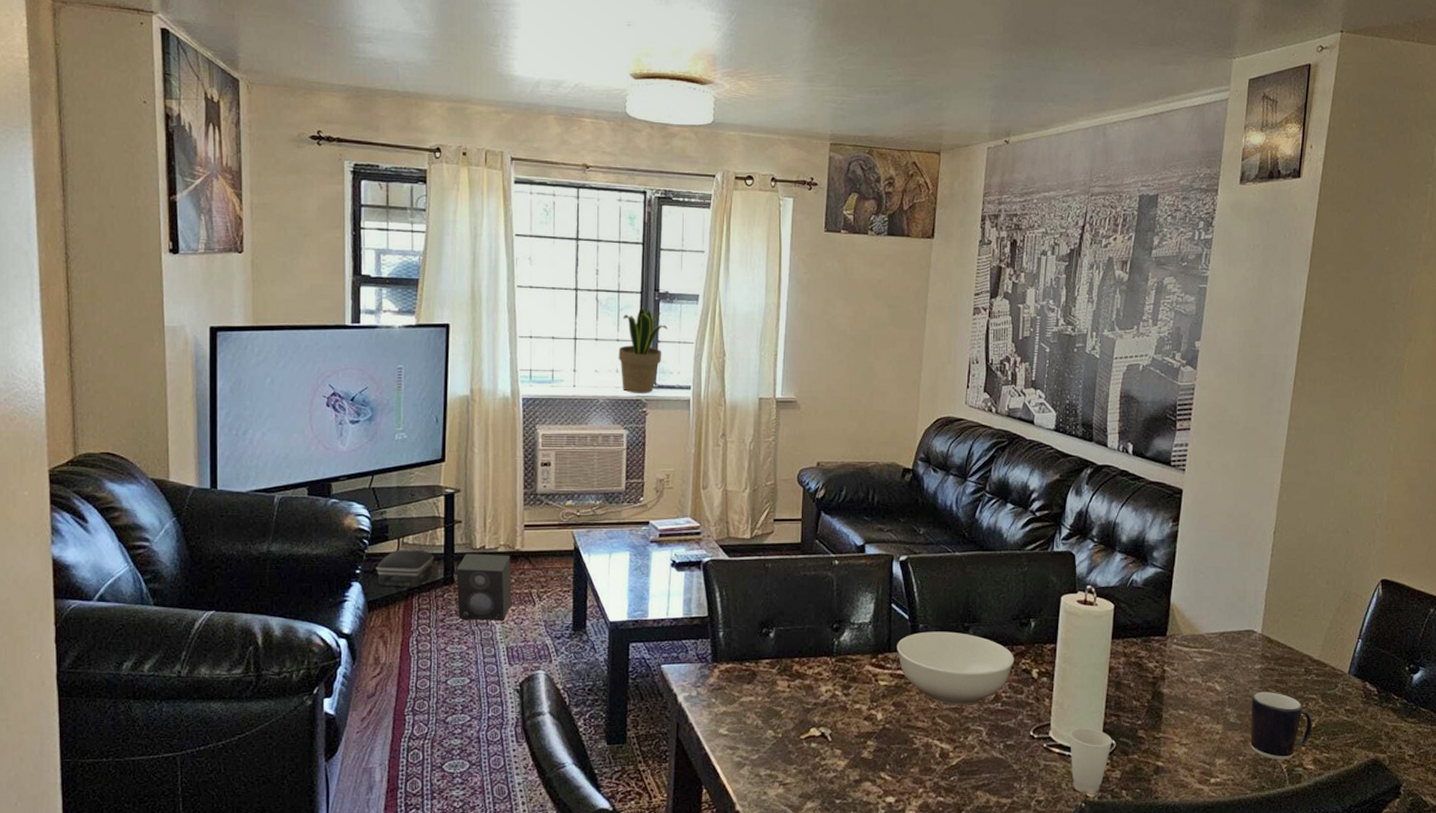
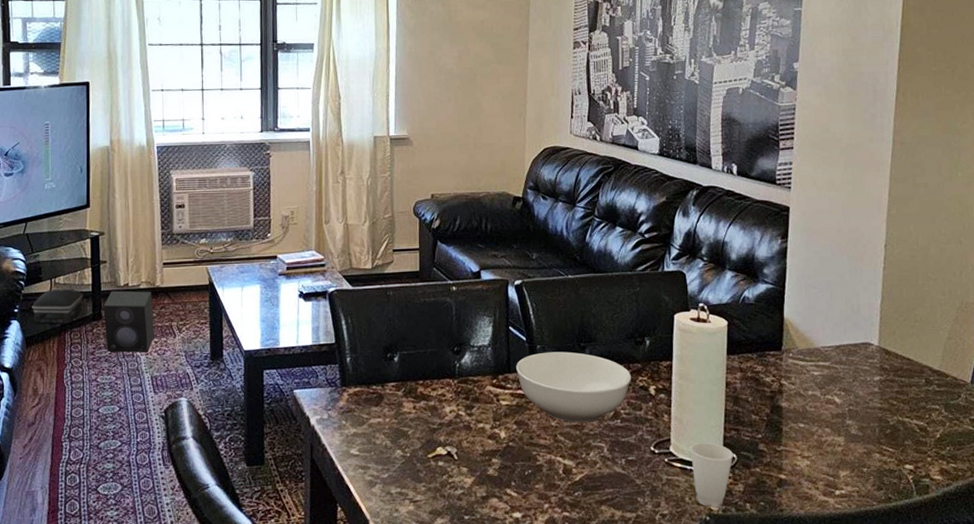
potted plant: present [618,307,668,395] -> none [242,58,286,138]
mug: present [1250,691,1313,761] -> none [872,402,937,472]

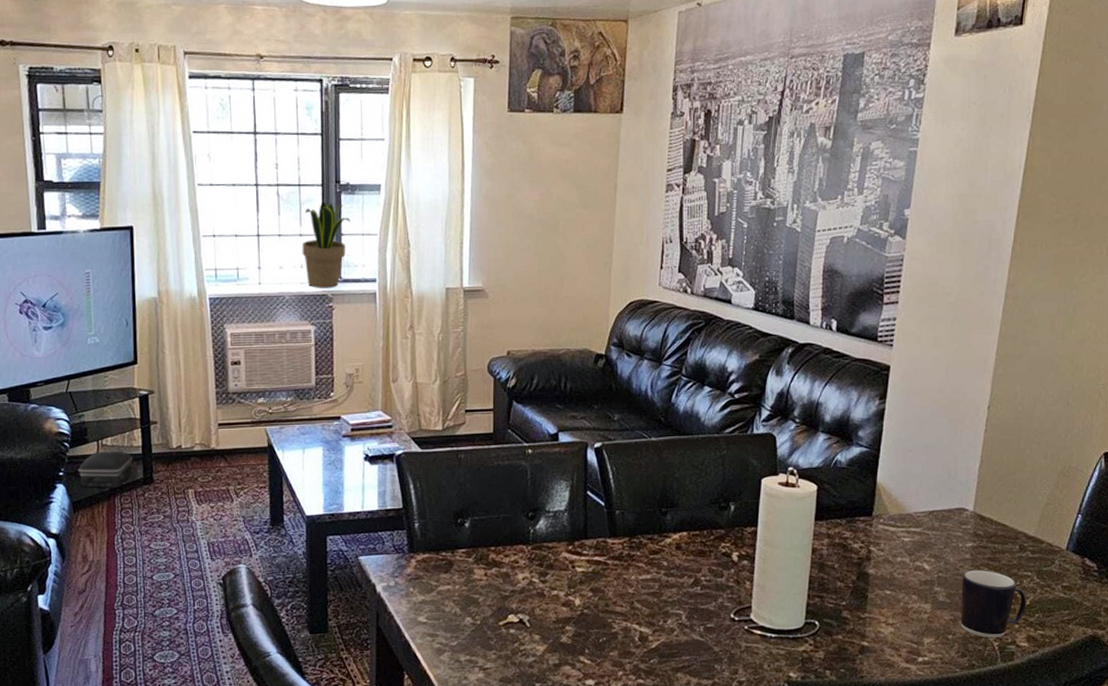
speaker: present [103,290,155,353] -> none [155,453,210,518]
potted plant: none [242,58,286,138] -> present [302,200,351,290]
bowl: present [516,351,631,423] -> none [593,517,713,590]
cup: present [689,442,734,508] -> none [770,609,816,675]
mug: none [872,402,937,472] -> present [960,569,1027,639]

